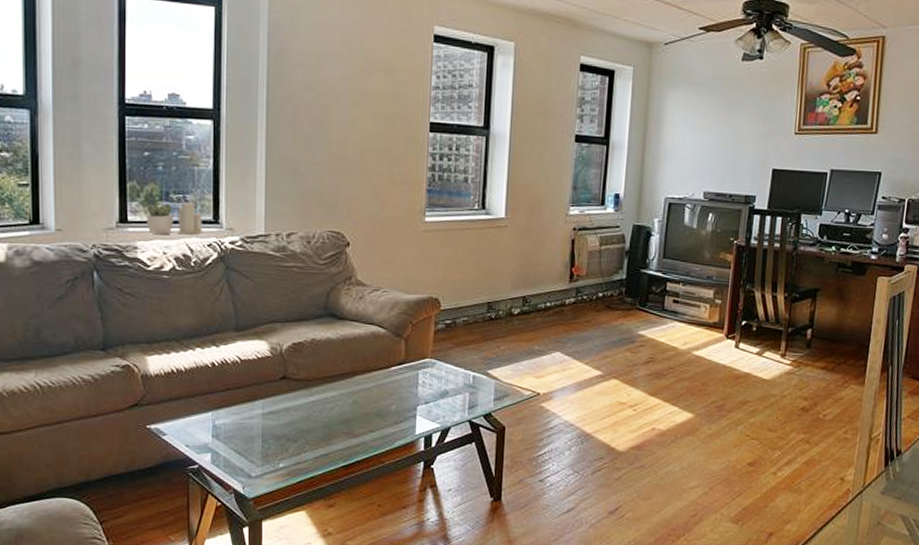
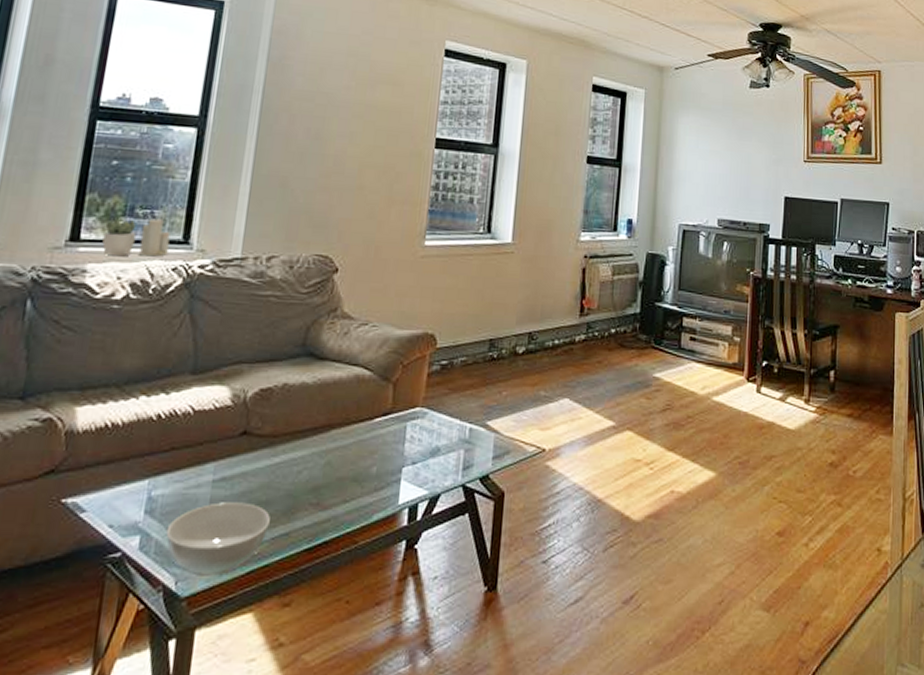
bowl: none [231,430,311,484] -> present [166,502,270,576]

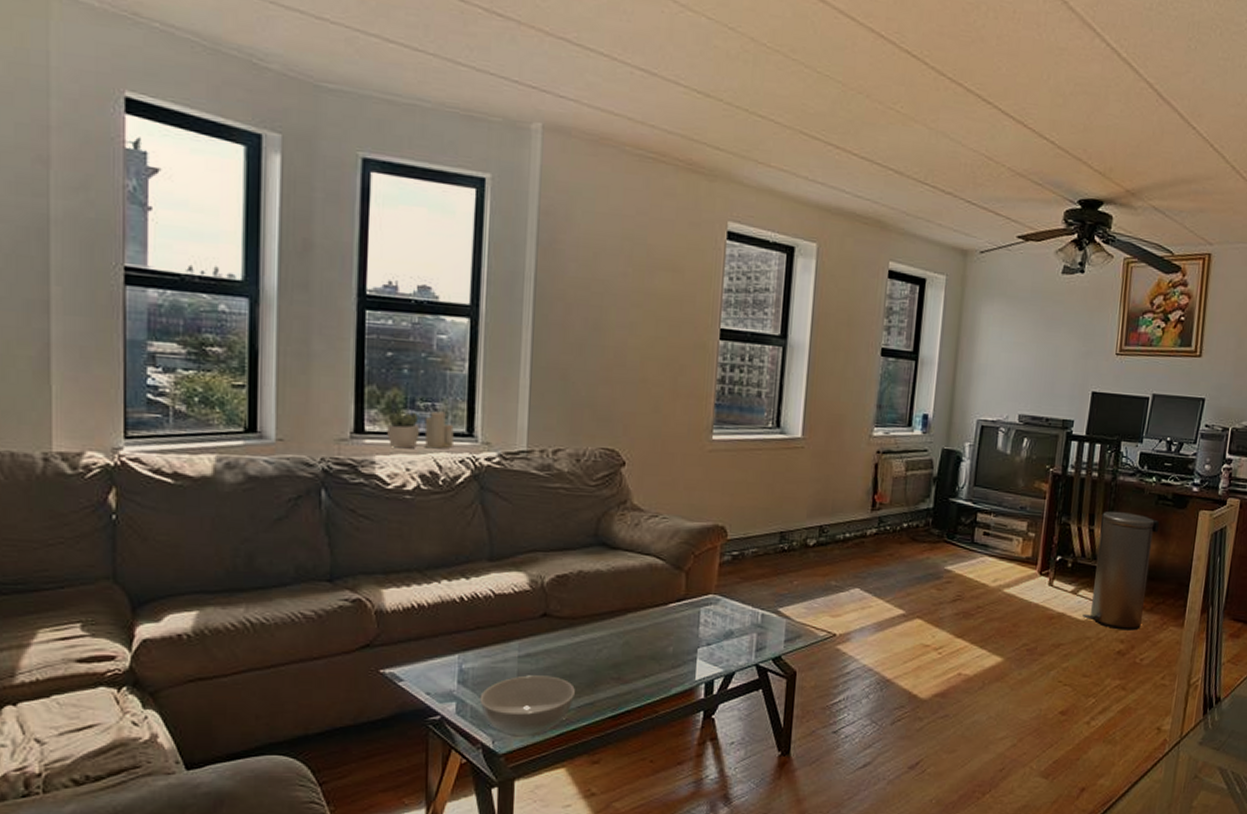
pedal bin: none [792,314,859,440] -> present [1082,511,1160,631]

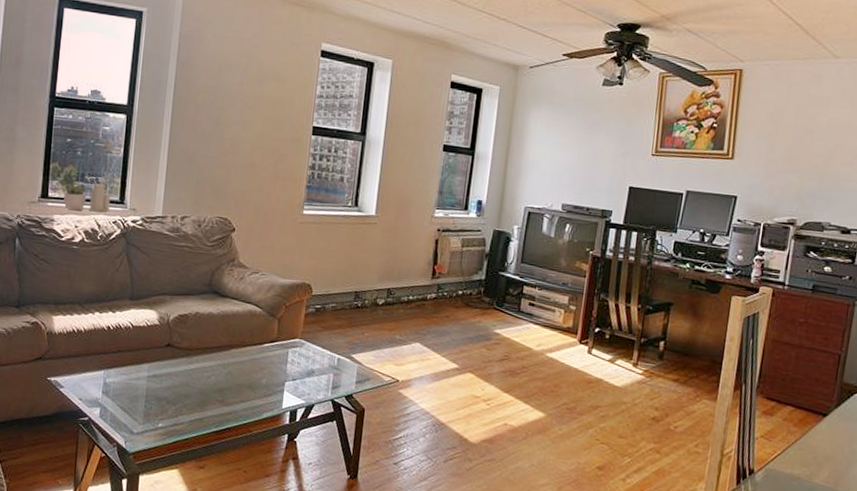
bowl: present [479,675,575,737] -> none [117,392,189,441]
pedal bin: present [1082,511,1160,631] -> none [619,291,693,400]

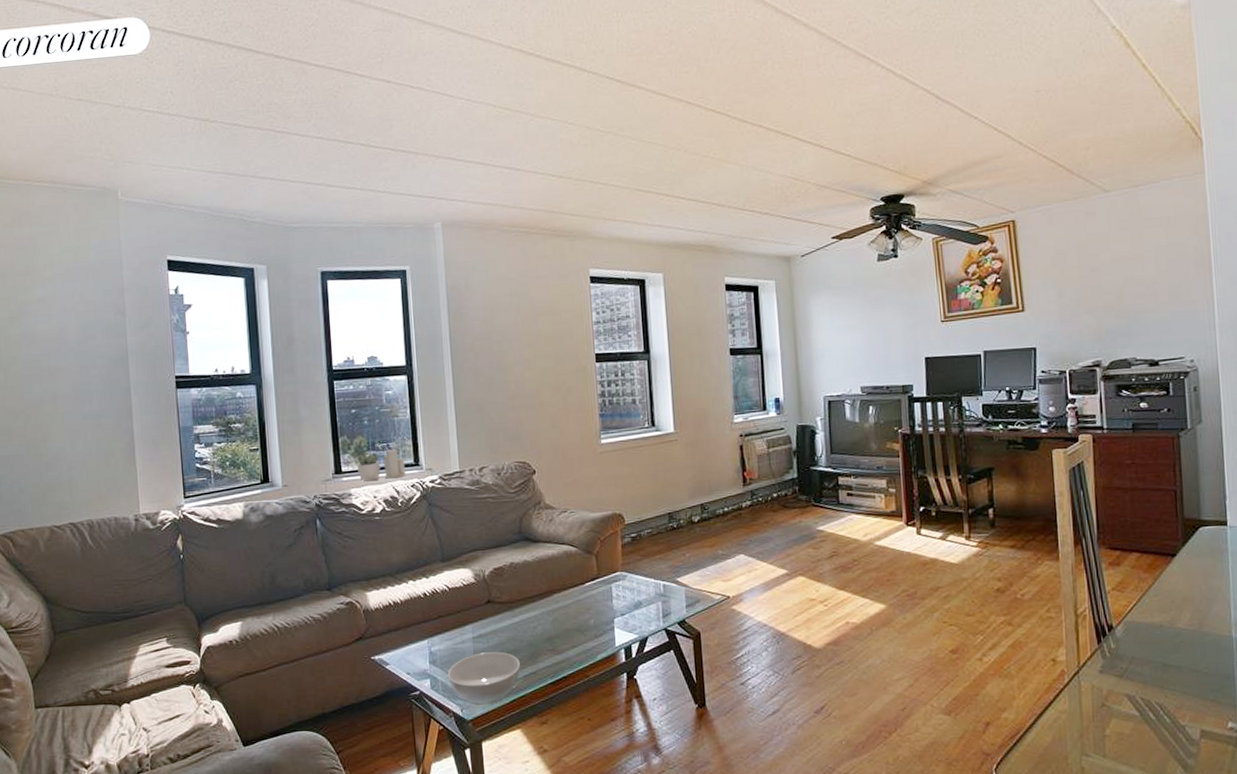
bowl: none [117,392,189,441] -> present [447,652,520,705]

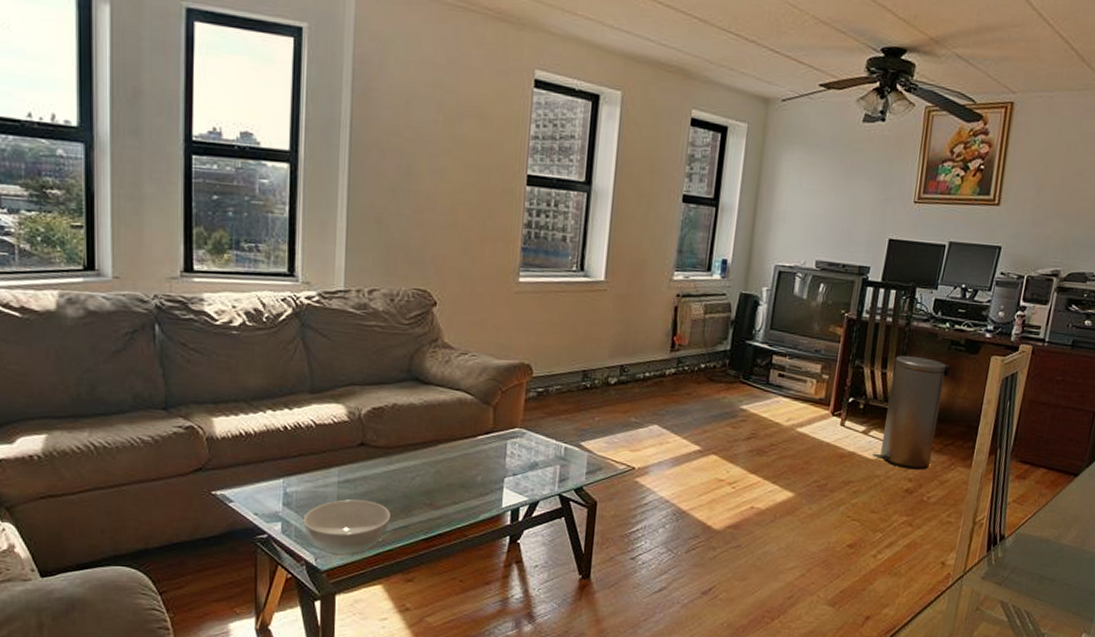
succulent plant: present [357,453,381,482] -> none [214,252,245,287]
candle: present [383,448,406,479] -> none [248,250,276,288]
pedal bin: none [955,459,1015,569] -> present [872,355,952,470]

